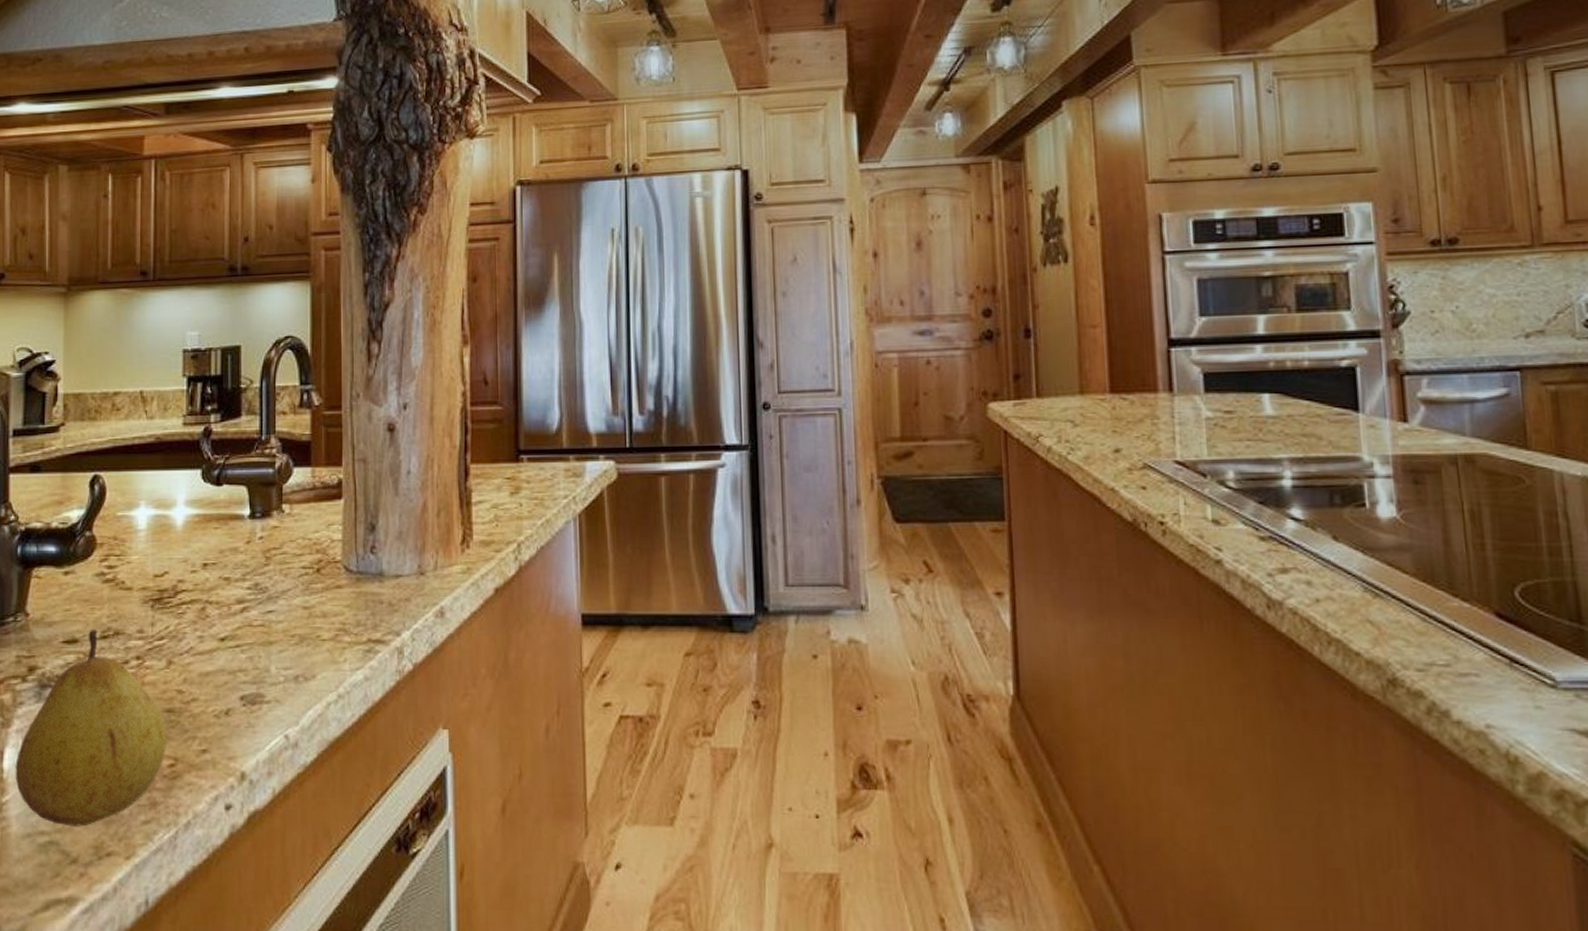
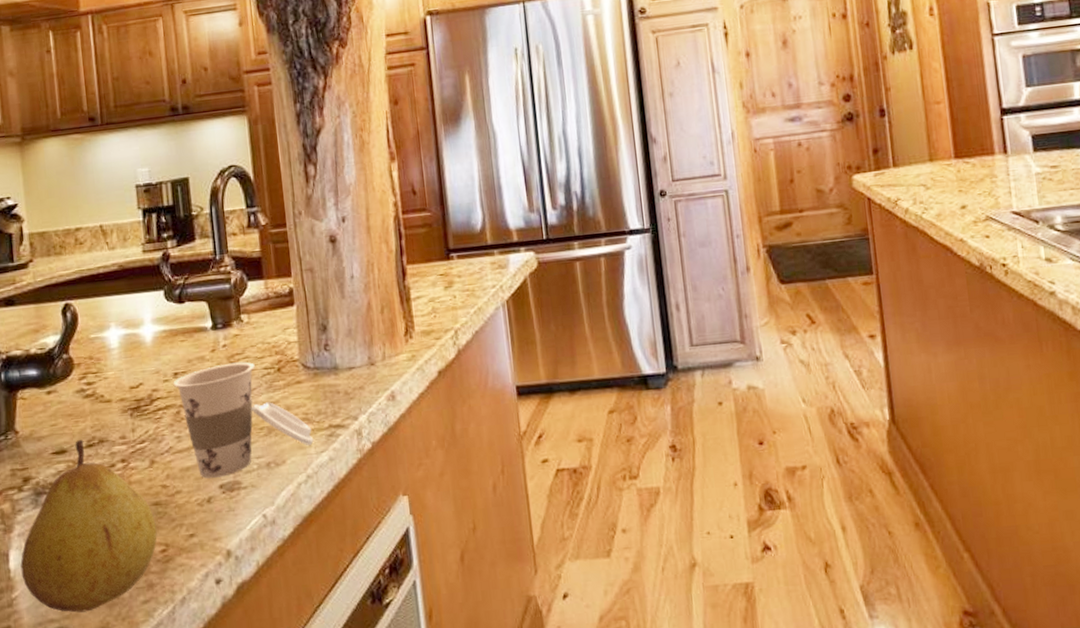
cup: none [201,558,349,687] -> present [173,361,314,479]

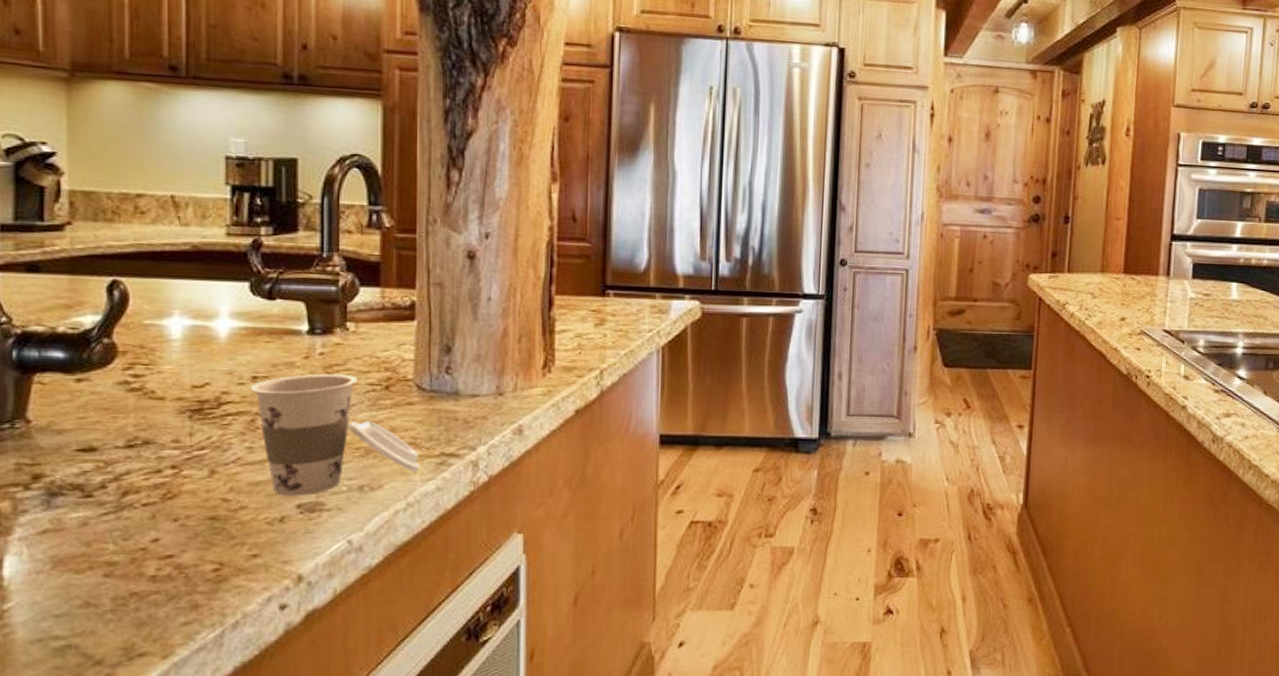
fruit: present [20,439,157,613] -> none [19,437,210,630]

